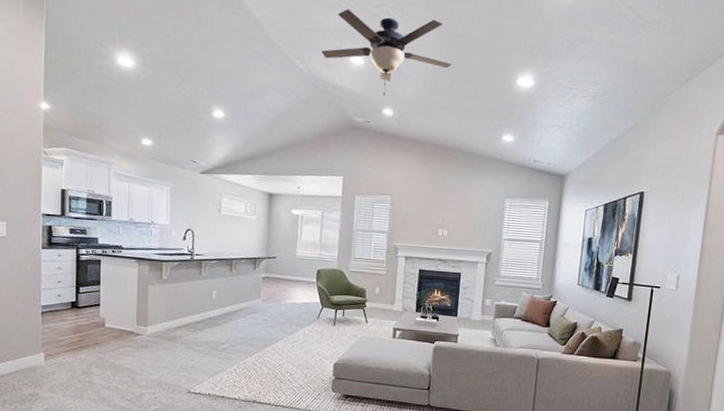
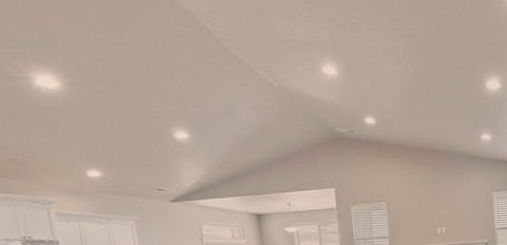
ceiling fan: present [321,9,452,96] -> none [290,19,425,106]

